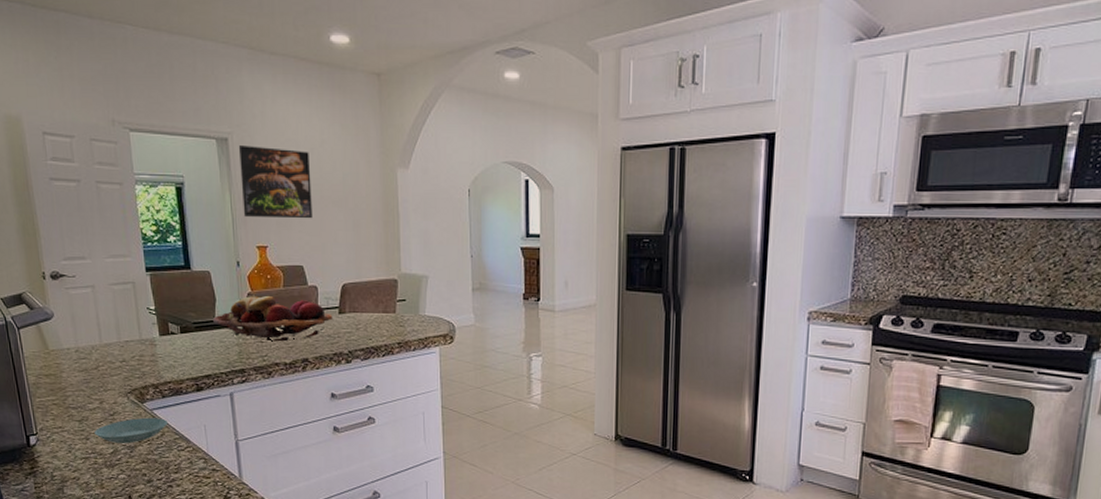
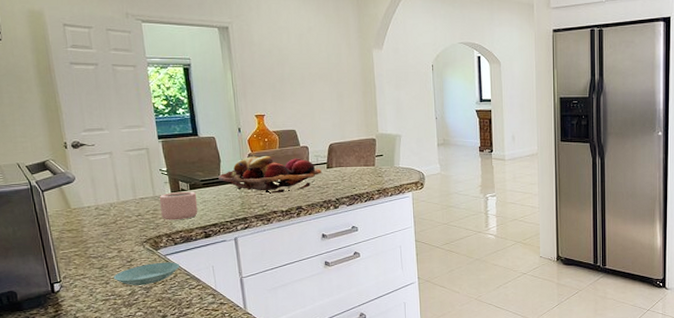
mug: none [146,335,189,369] -> present [159,191,198,221]
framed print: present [238,145,314,219] -> none [237,33,303,92]

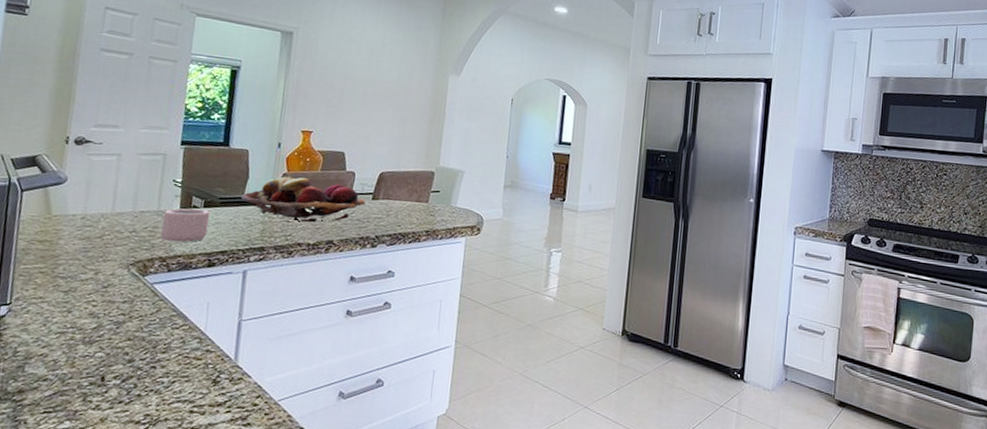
saucer: present [114,262,180,285] -> none [79,291,168,319]

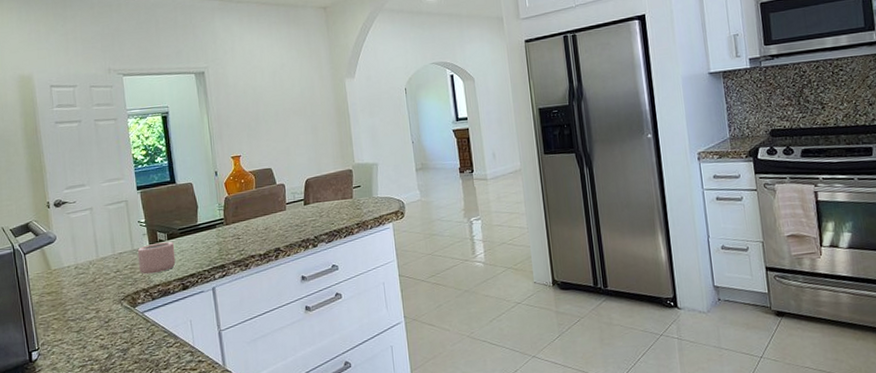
fruit basket: present [241,176,366,223] -> none [196,197,299,237]

